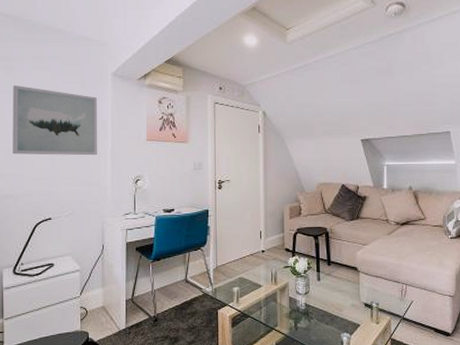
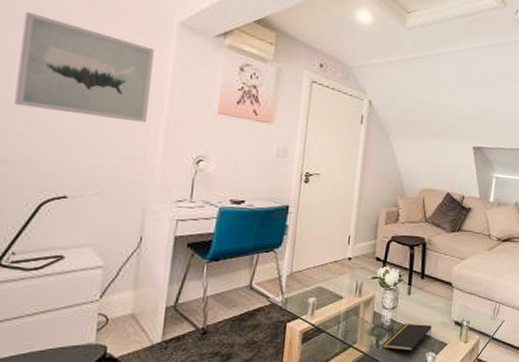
notepad: none [300,307,344,332] -> present [382,324,432,351]

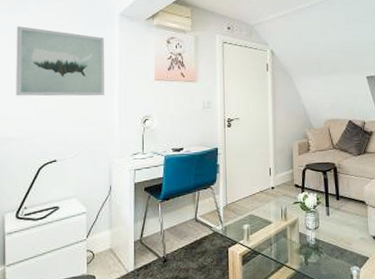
notepad: present [382,324,432,351] -> none [310,241,353,266]

